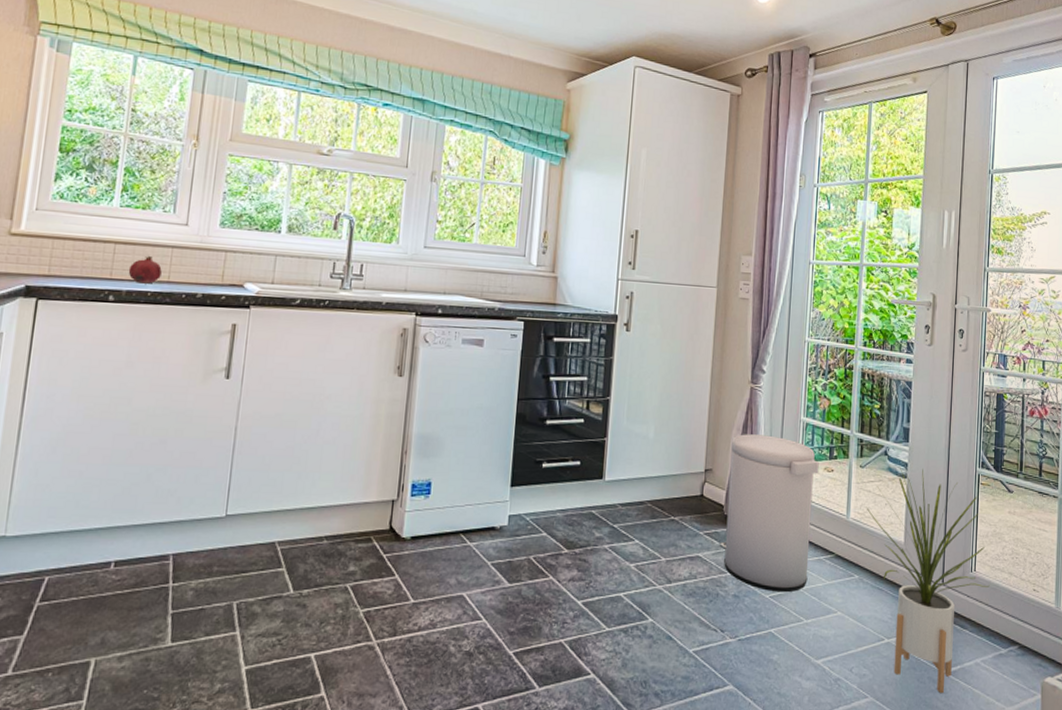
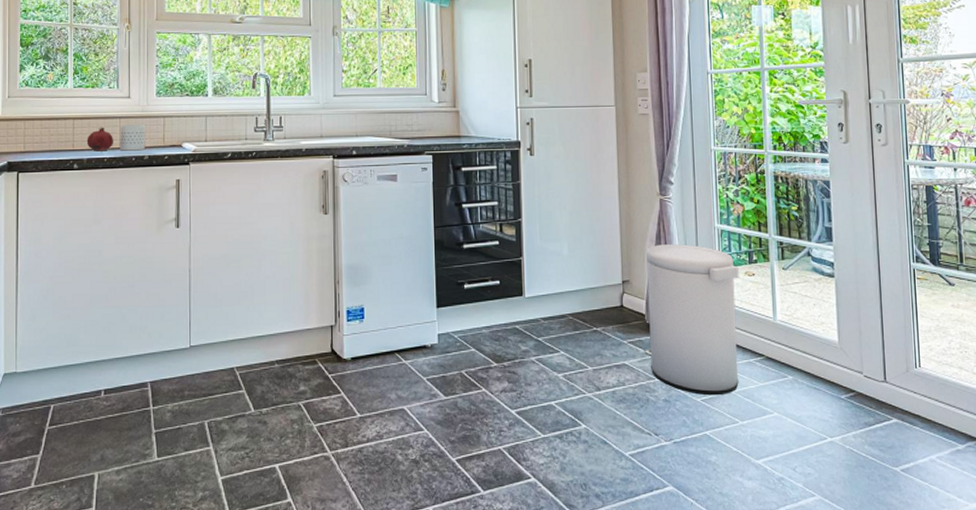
mug: none [168,254,203,287] -> present [119,123,146,151]
house plant: present [866,468,990,694] -> none [793,267,938,491]

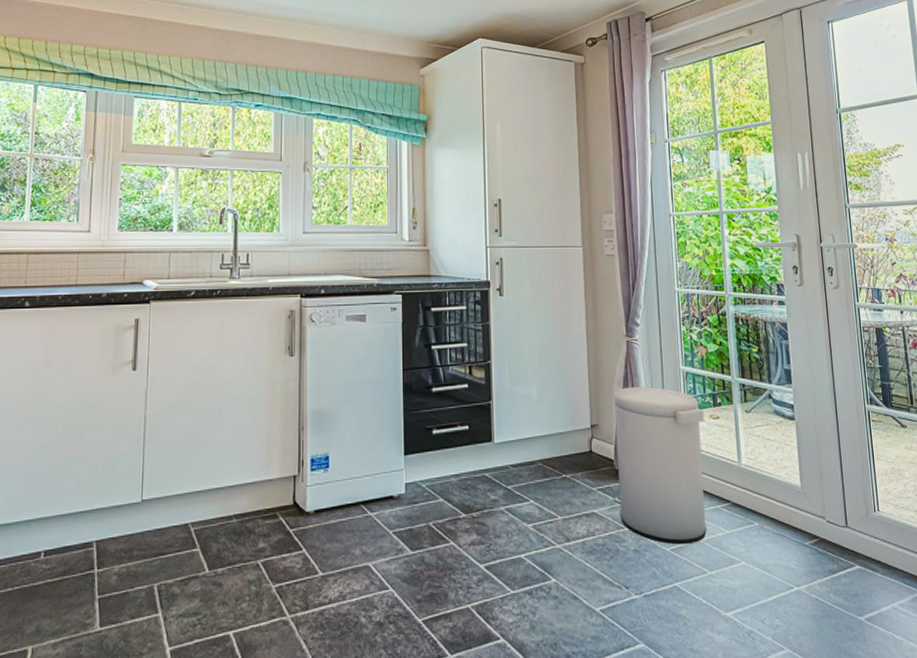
fruit: present [86,127,113,151] -> none [40,262,70,288]
mug: present [119,123,146,151] -> none [76,259,106,288]

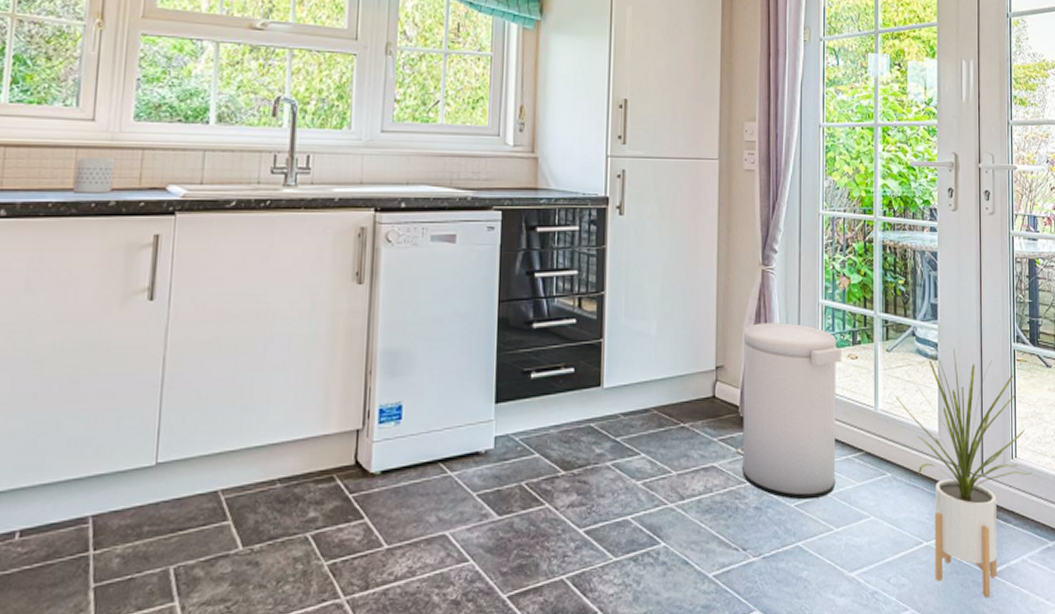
mug: none [76,259,106,288] -> present [72,156,116,194]
house plant: none [757,410,897,642] -> present [895,348,1033,598]

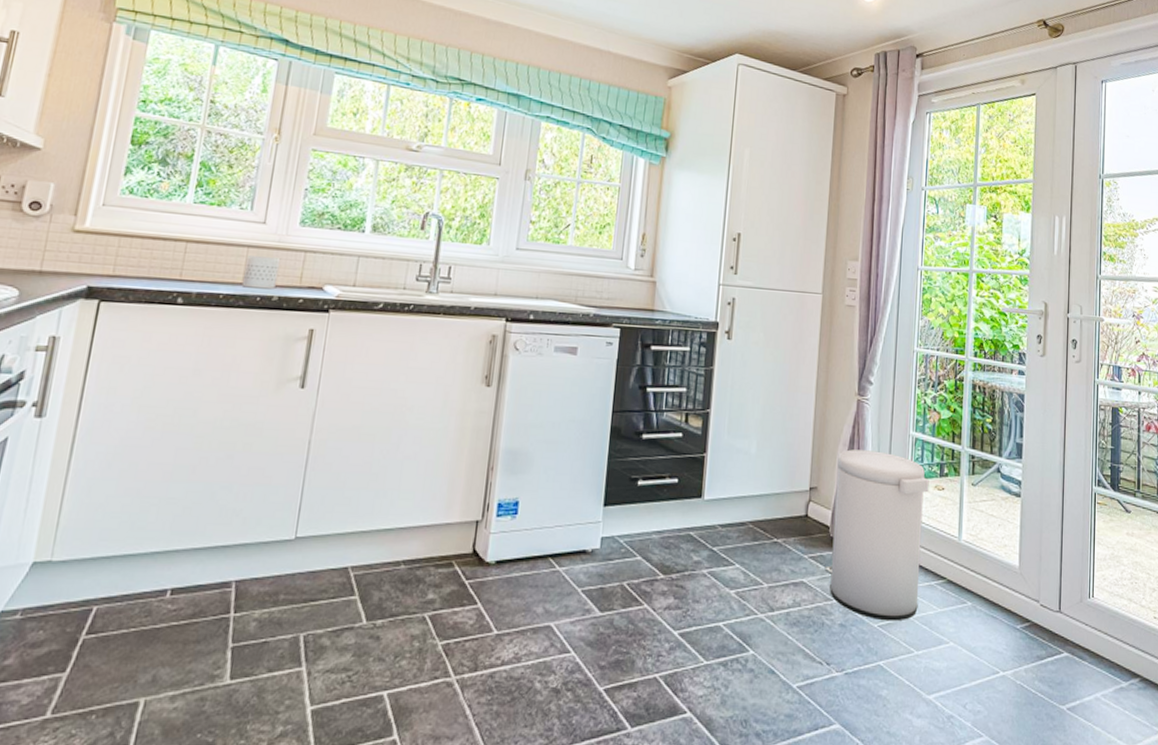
house plant: present [895,348,1033,598] -> none [978,486,1109,732]

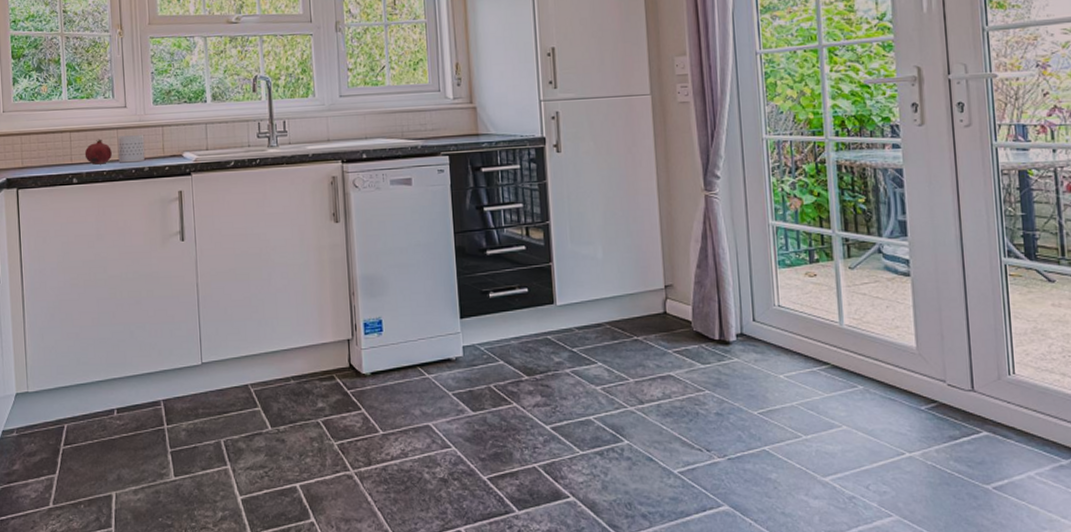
fruit: none [199,255,236,286] -> present [84,139,112,165]
pedal bin: present [824,449,929,621] -> none [691,244,801,408]

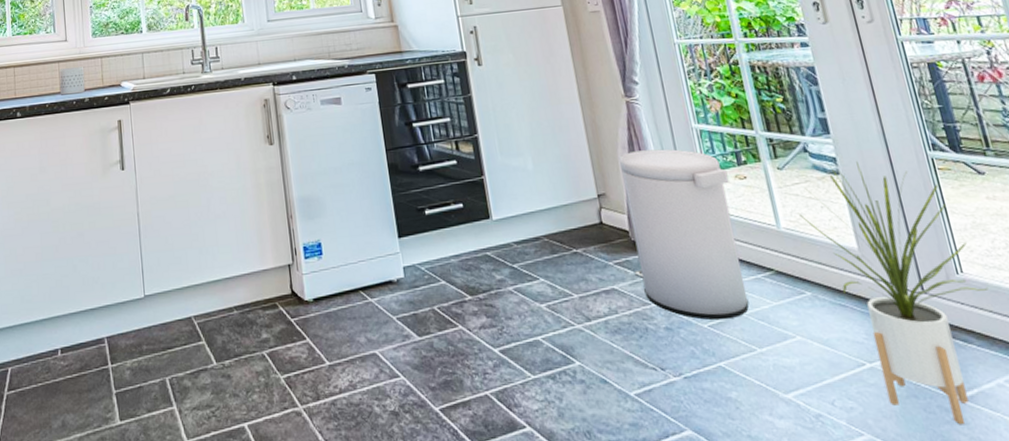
fruit: present [84,139,112,165] -> none [28,72,54,98]
pedal bin: none [691,244,801,408] -> present [619,148,749,320]
house plant: none [862,264,1037,511] -> present [798,161,989,425]

